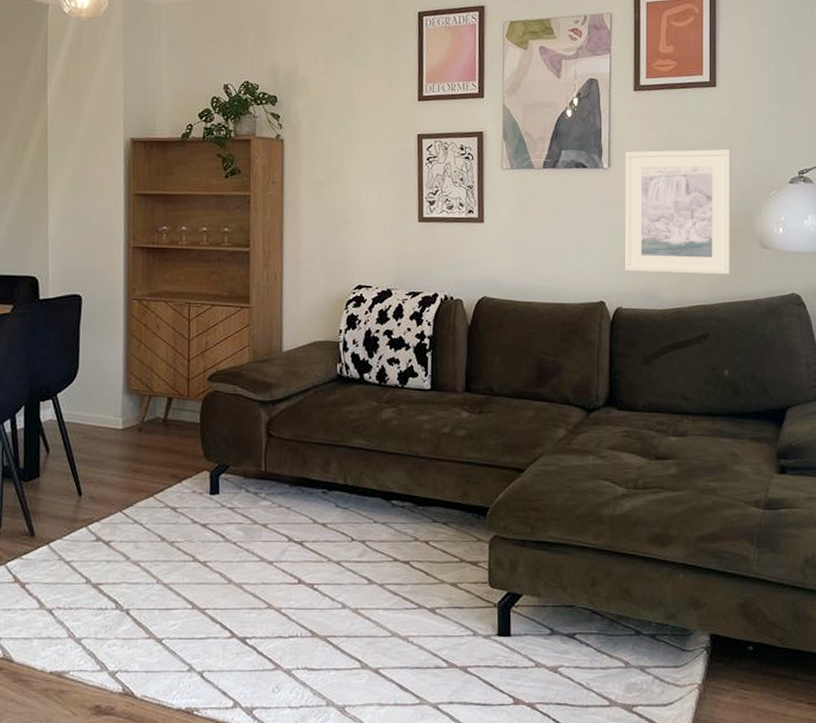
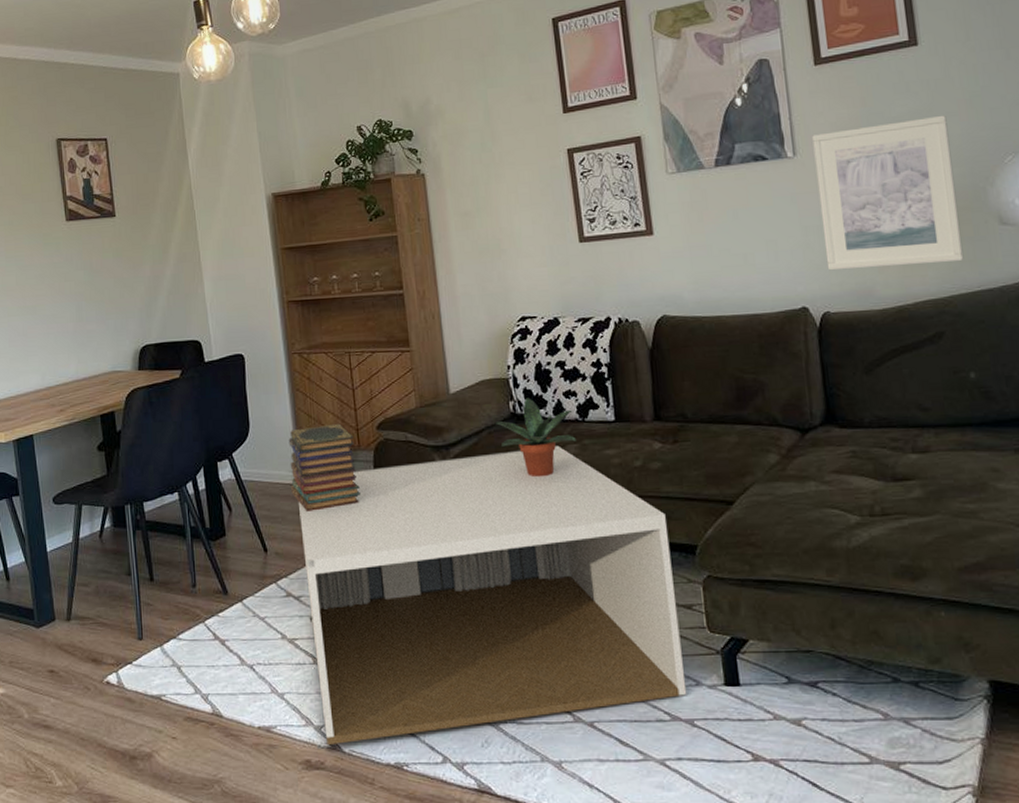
book stack: none [113,372,184,457] -> present [288,423,360,511]
coffee table: none [116,408,465,691] -> present [299,445,687,746]
potted plant: none [322,362,394,437] -> present [495,398,577,478]

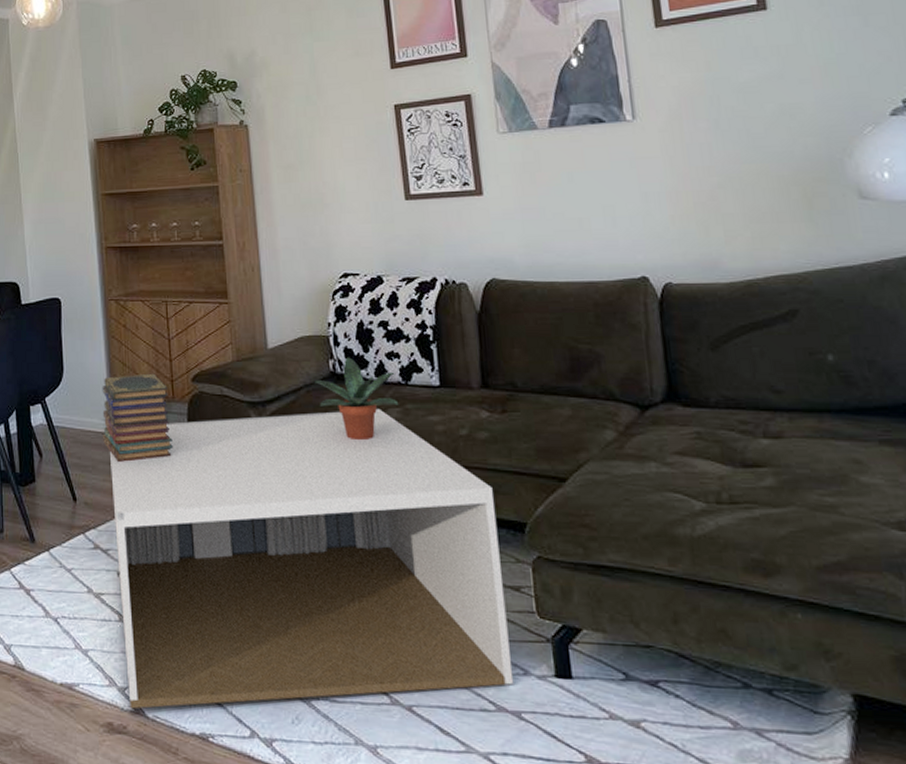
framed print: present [812,115,964,271] -> none [653,82,820,240]

